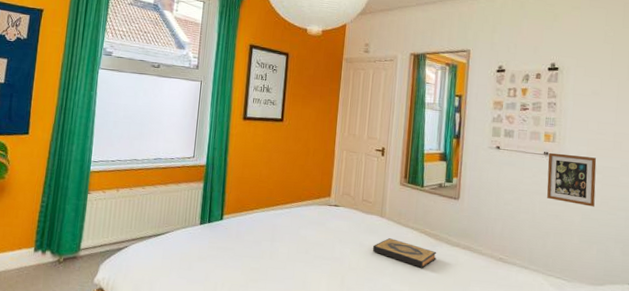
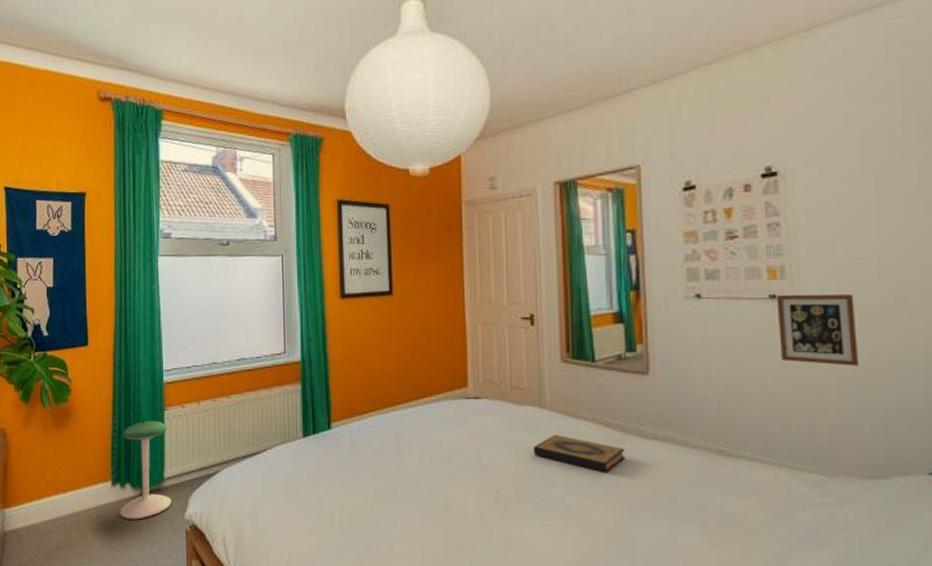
stool: none [38,200,89,281] -> present [119,420,172,520]

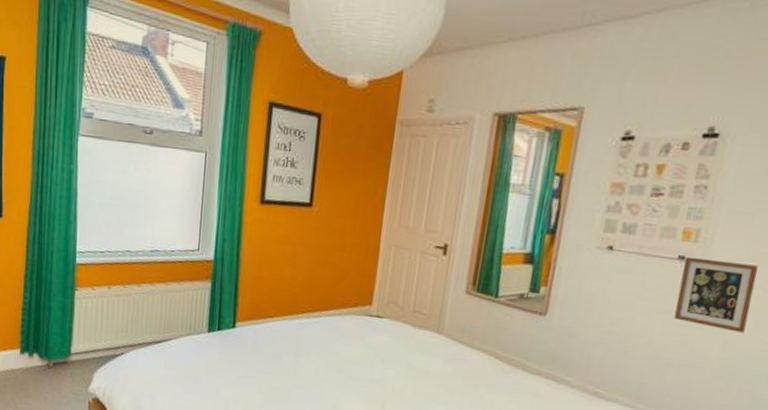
stool: present [119,420,172,520] -> none [26,297,77,387]
hardback book: present [533,435,626,472] -> none [423,360,509,399]

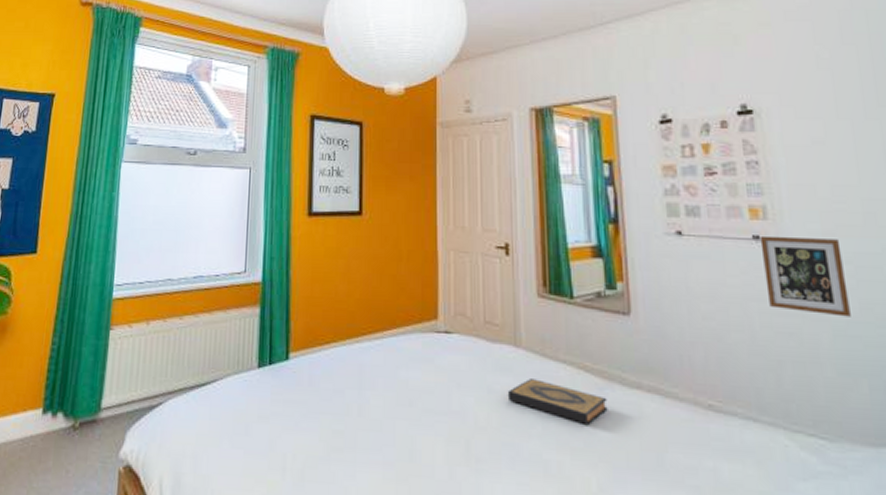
hardback book: none [423,360,509,399] -> present [507,379,608,424]

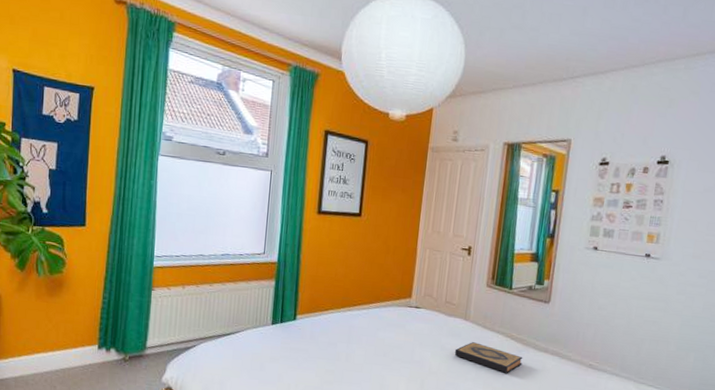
picture frame: present [760,235,851,317] -> none [645,254,703,313]

